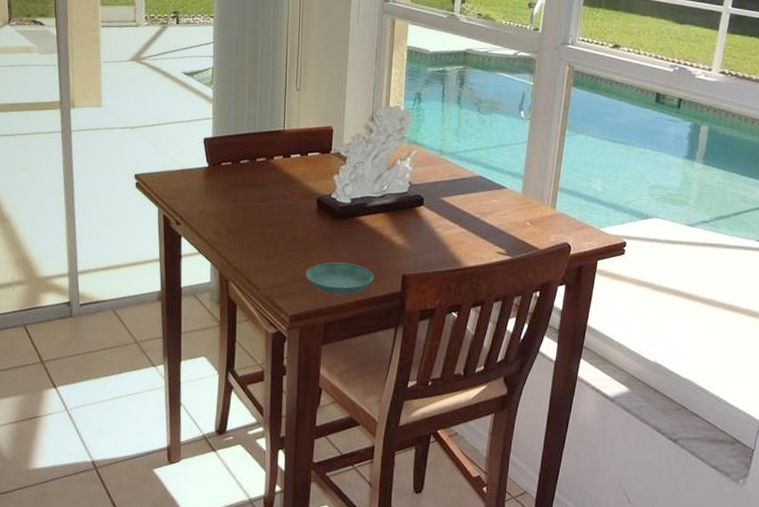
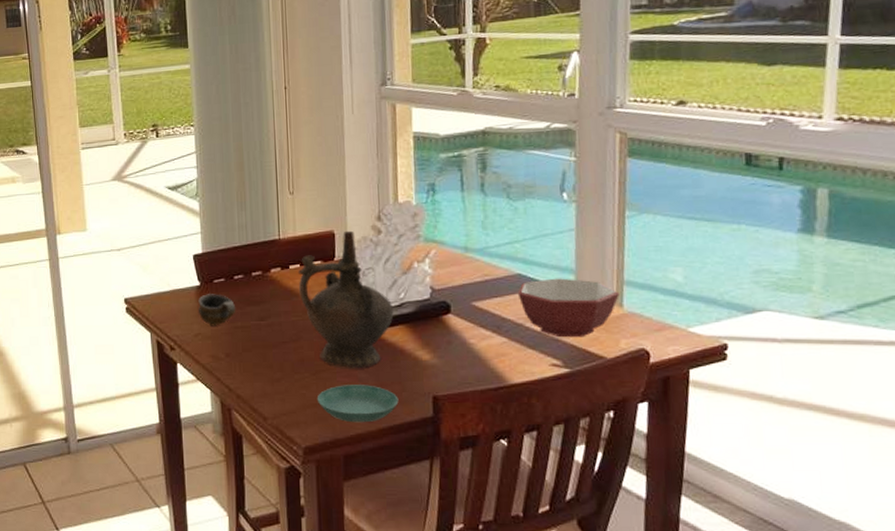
cup: none [205,175,240,205] -> present [198,294,236,326]
ceremonial vessel: none [297,127,377,248] -> present [297,230,394,368]
bowl: none [477,181,554,232] -> present [517,278,619,338]

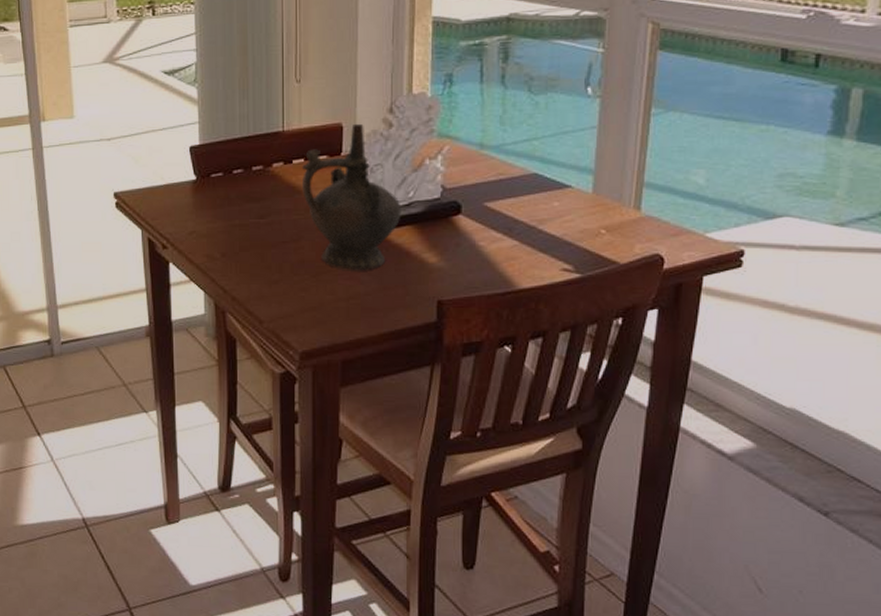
cup: present [198,294,236,326] -> none [194,189,234,224]
saucer: present [316,385,399,423] -> none [316,288,402,327]
bowl: present [517,278,619,338] -> none [532,178,638,242]

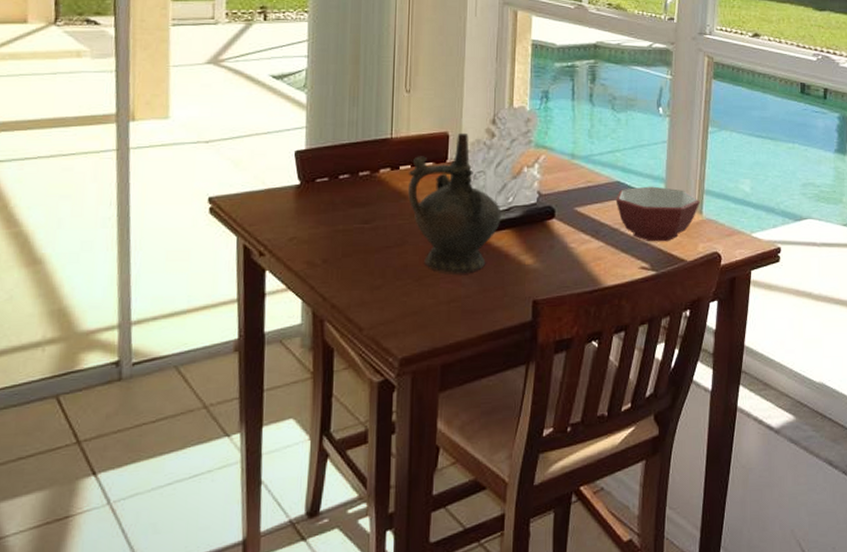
bowl: none [532,178,638,242] -> present [615,186,700,242]

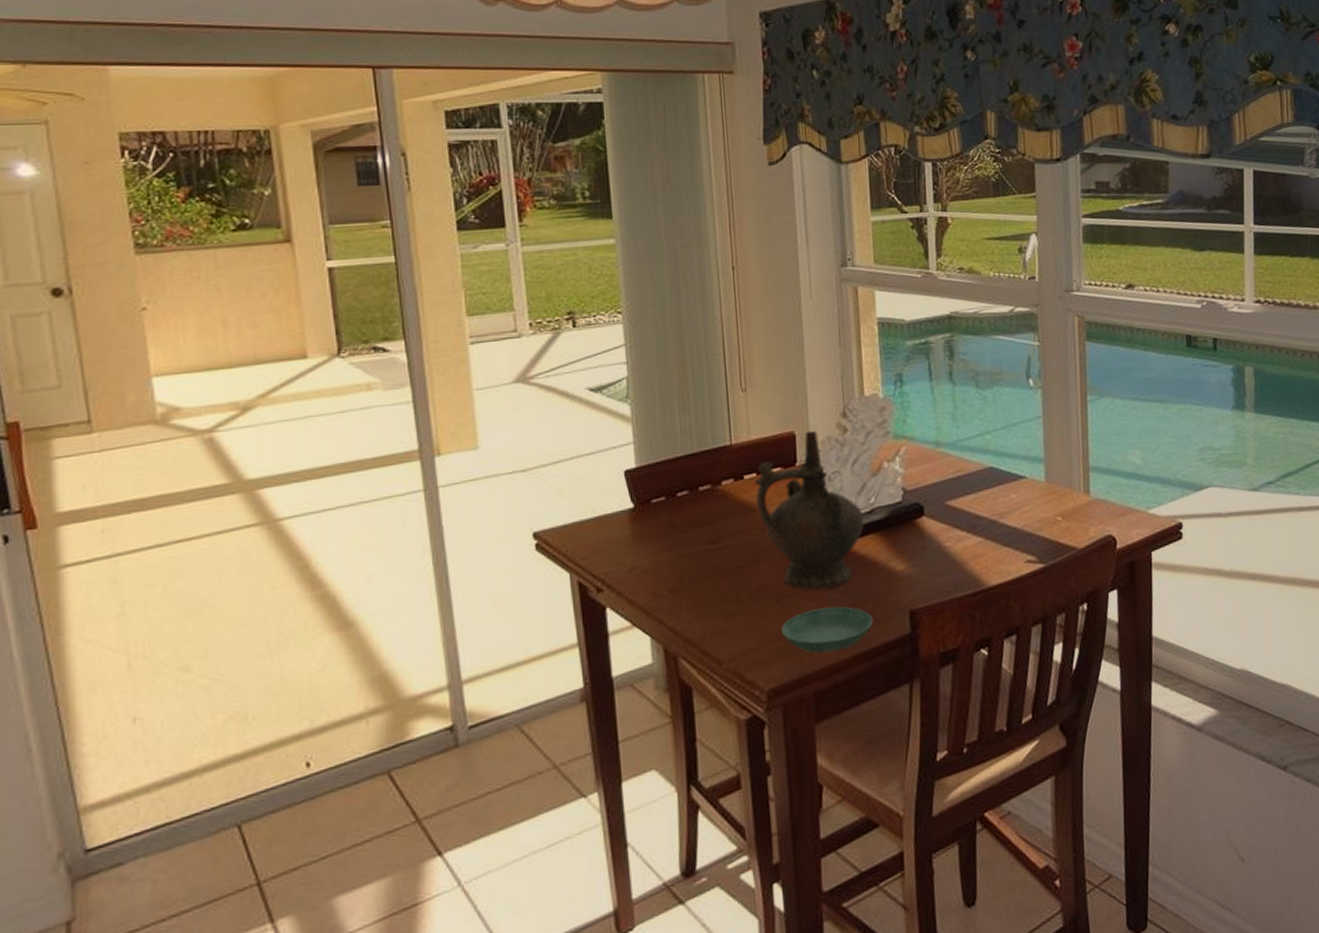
saucer: none [417,290,500,330] -> present [781,606,873,653]
bowl: present [615,186,700,242] -> none [990,468,1086,531]

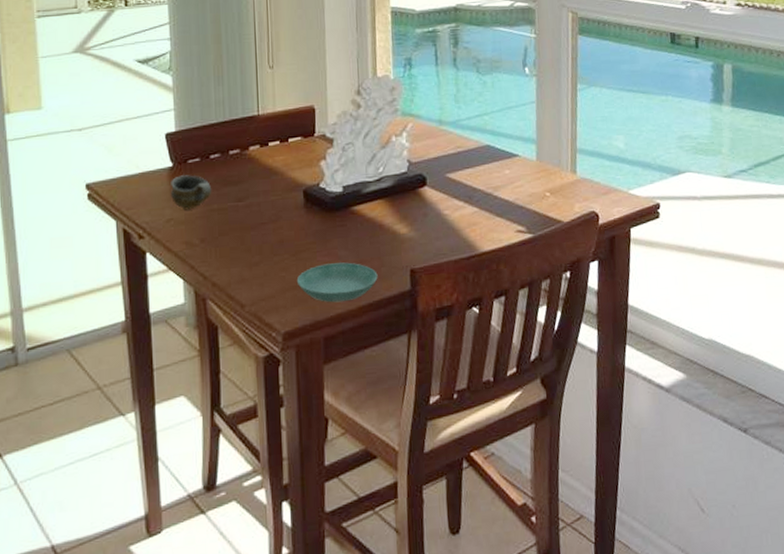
cup: none [632,516,681,557] -> present [171,175,212,210]
ceremonial vessel: present [754,430,864,590] -> none [277,105,373,246]

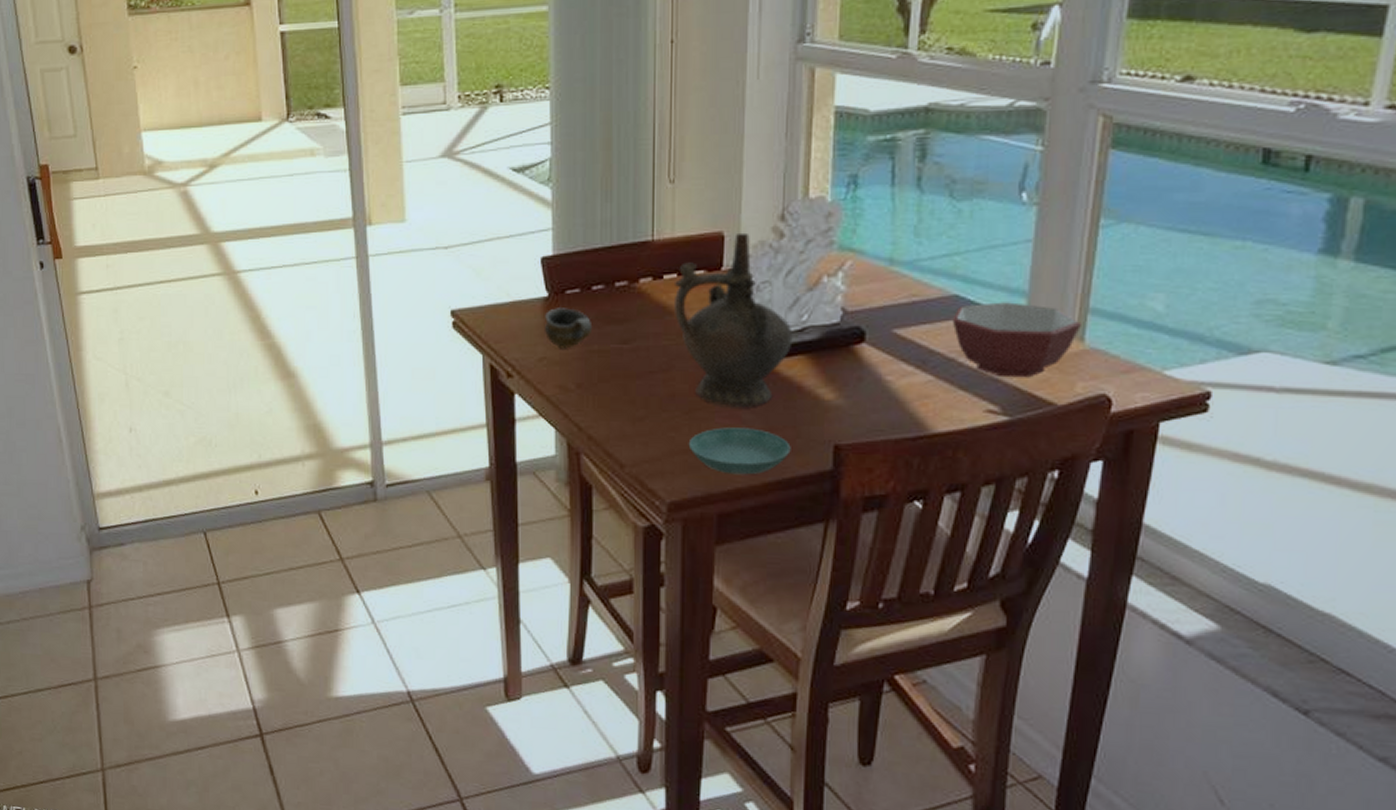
ceremonial vessel: none [277,105,373,246] -> present [673,232,793,407]
bowl: none [486,148,573,205] -> present [952,302,1081,378]

